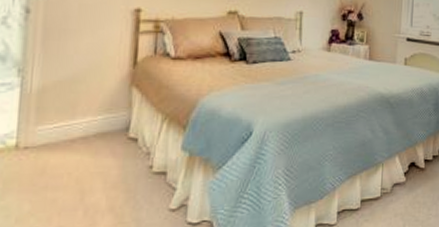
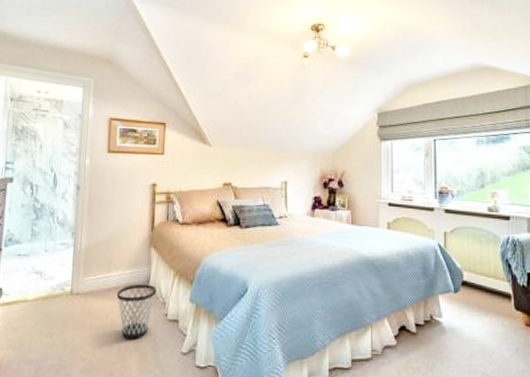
wastebasket: none [83,132,138,199] -> present [116,284,156,339]

